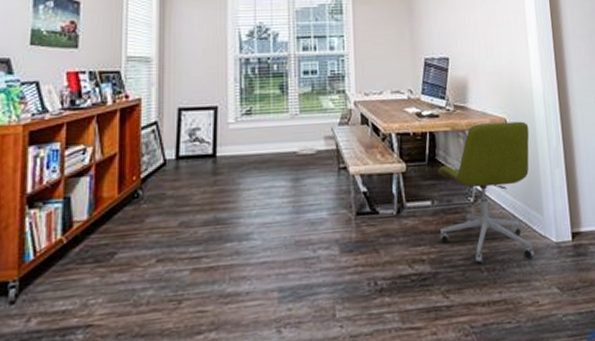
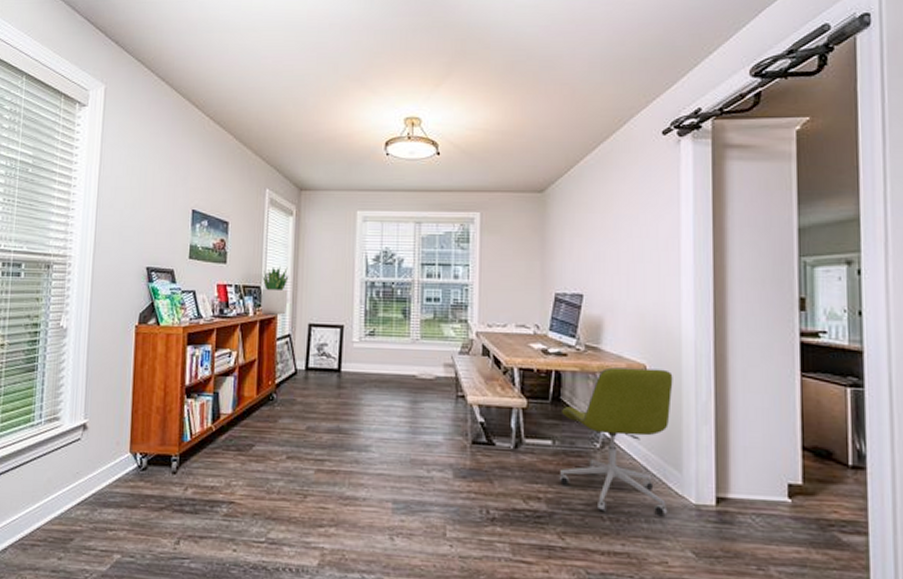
planter: none [121,47,154,102] -> present [261,265,289,315]

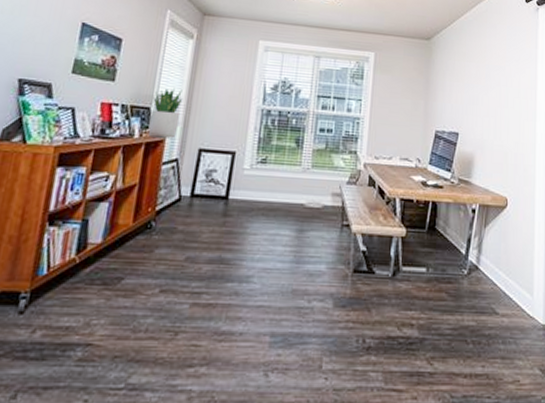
office chair: present [559,367,673,517] -> none [430,199,528,338]

